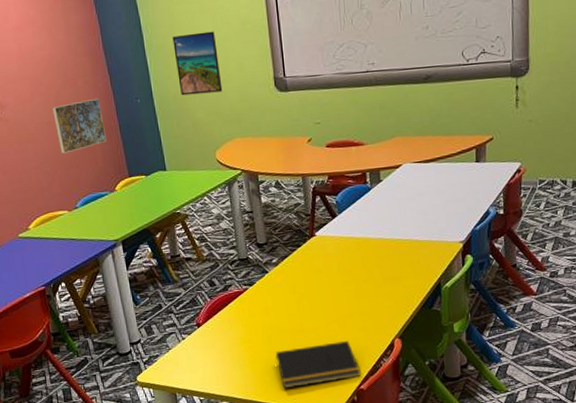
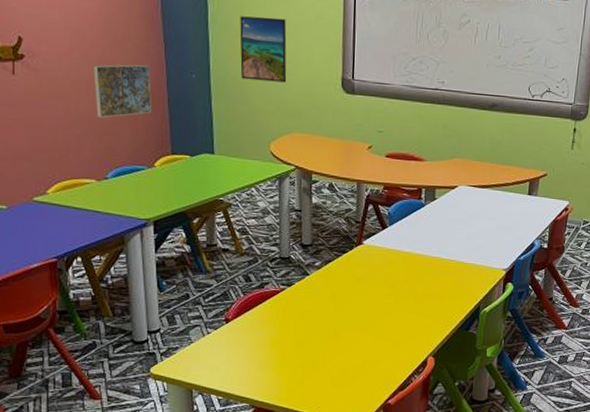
notepad: present [275,340,361,389] -> none [305,352,390,396]

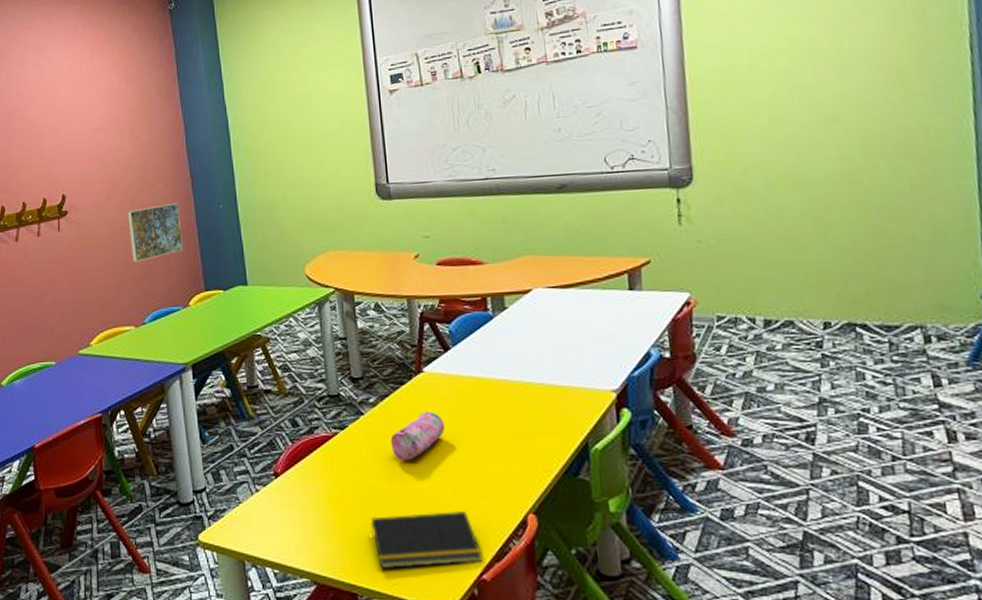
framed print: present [239,16,287,83] -> none [262,132,316,202]
notepad: none [305,352,390,396] -> present [370,510,483,569]
pencil case: none [329,275,375,313] -> present [390,411,445,460]

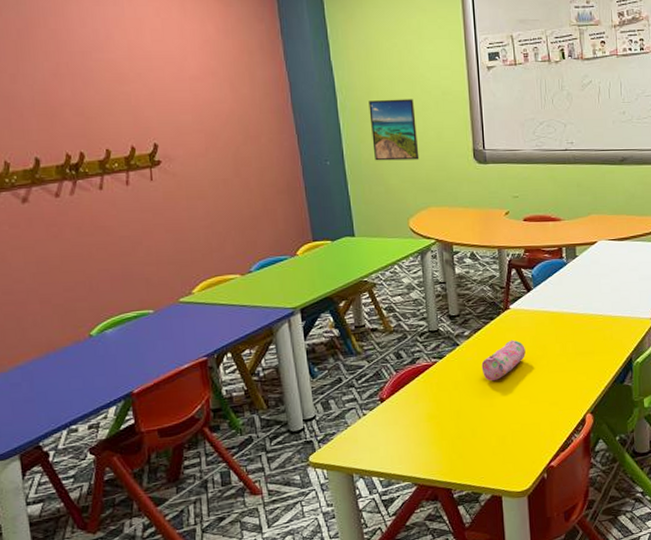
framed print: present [127,202,183,262] -> none [229,157,289,214]
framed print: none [262,132,316,202] -> present [368,99,420,161]
notepad: present [370,510,483,569] -> none [463,416,551,467]

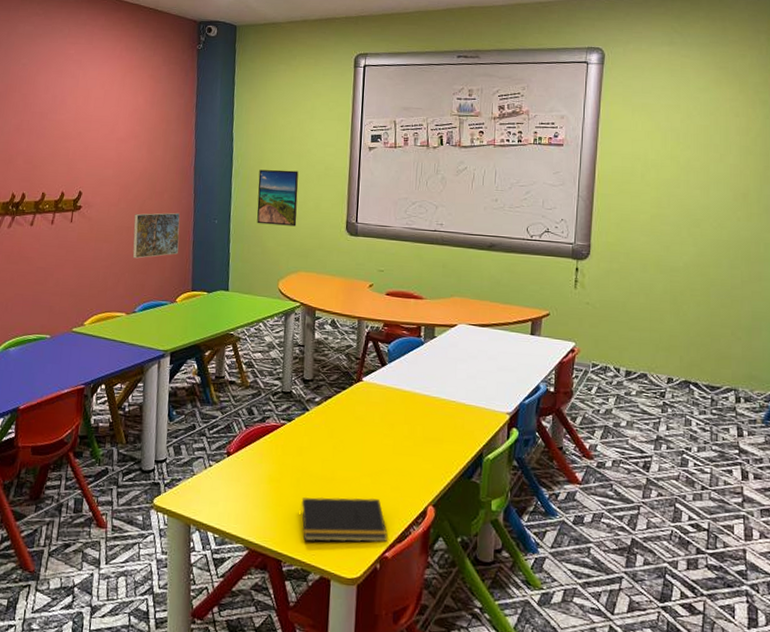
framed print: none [229,157,289,214] -> present [132,212,180,259]
notepad: none [463,416,551,467] -> present [300,496,388,543]
pencil case: present [481,340,526,381] -> none [327,413,373,453]

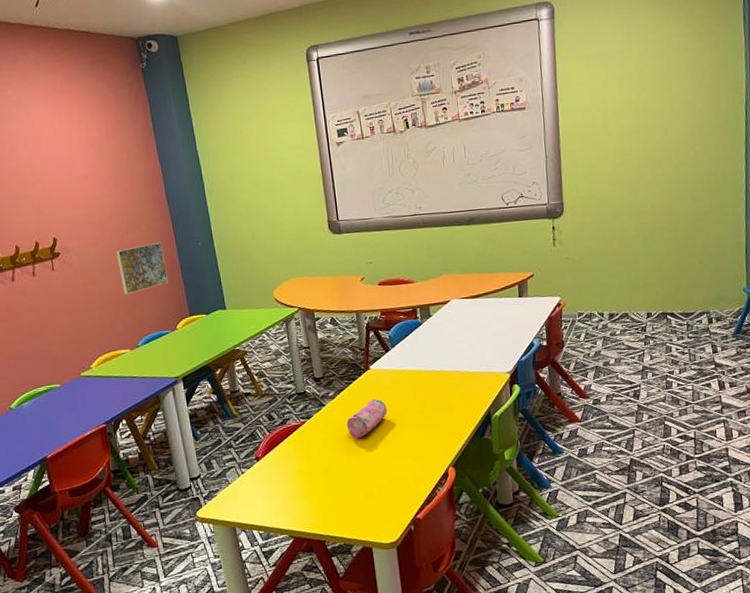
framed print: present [257,169,299,227] -> none [232,179,280,239]
notepad: present [300,496,388,543] -> none [333,470,417,520]
pencil case: none [327,413,373,453] -> present [346,398,387,438]

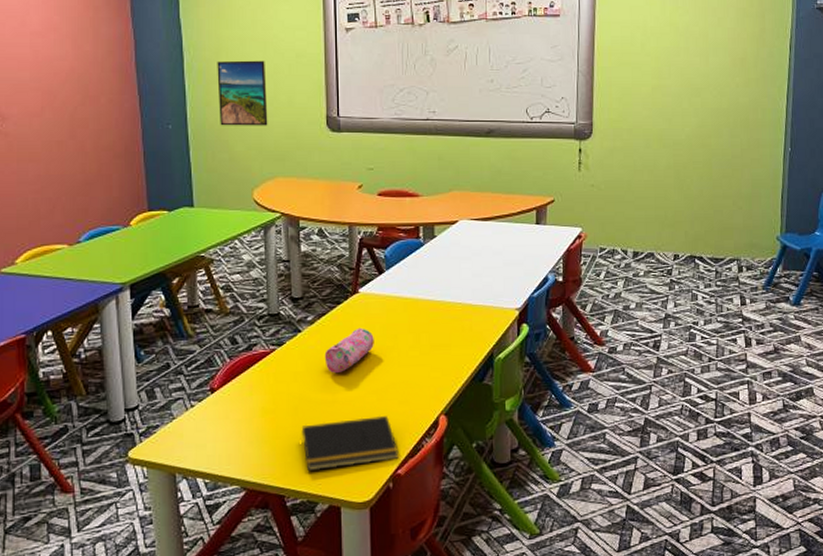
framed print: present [116,241,168,295] -> none [65,119,126,178]
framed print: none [232,179,280,239] -> present [217,60,268,126]
notepad: none [333,470,417,520] -> present [301,415,399,472]

